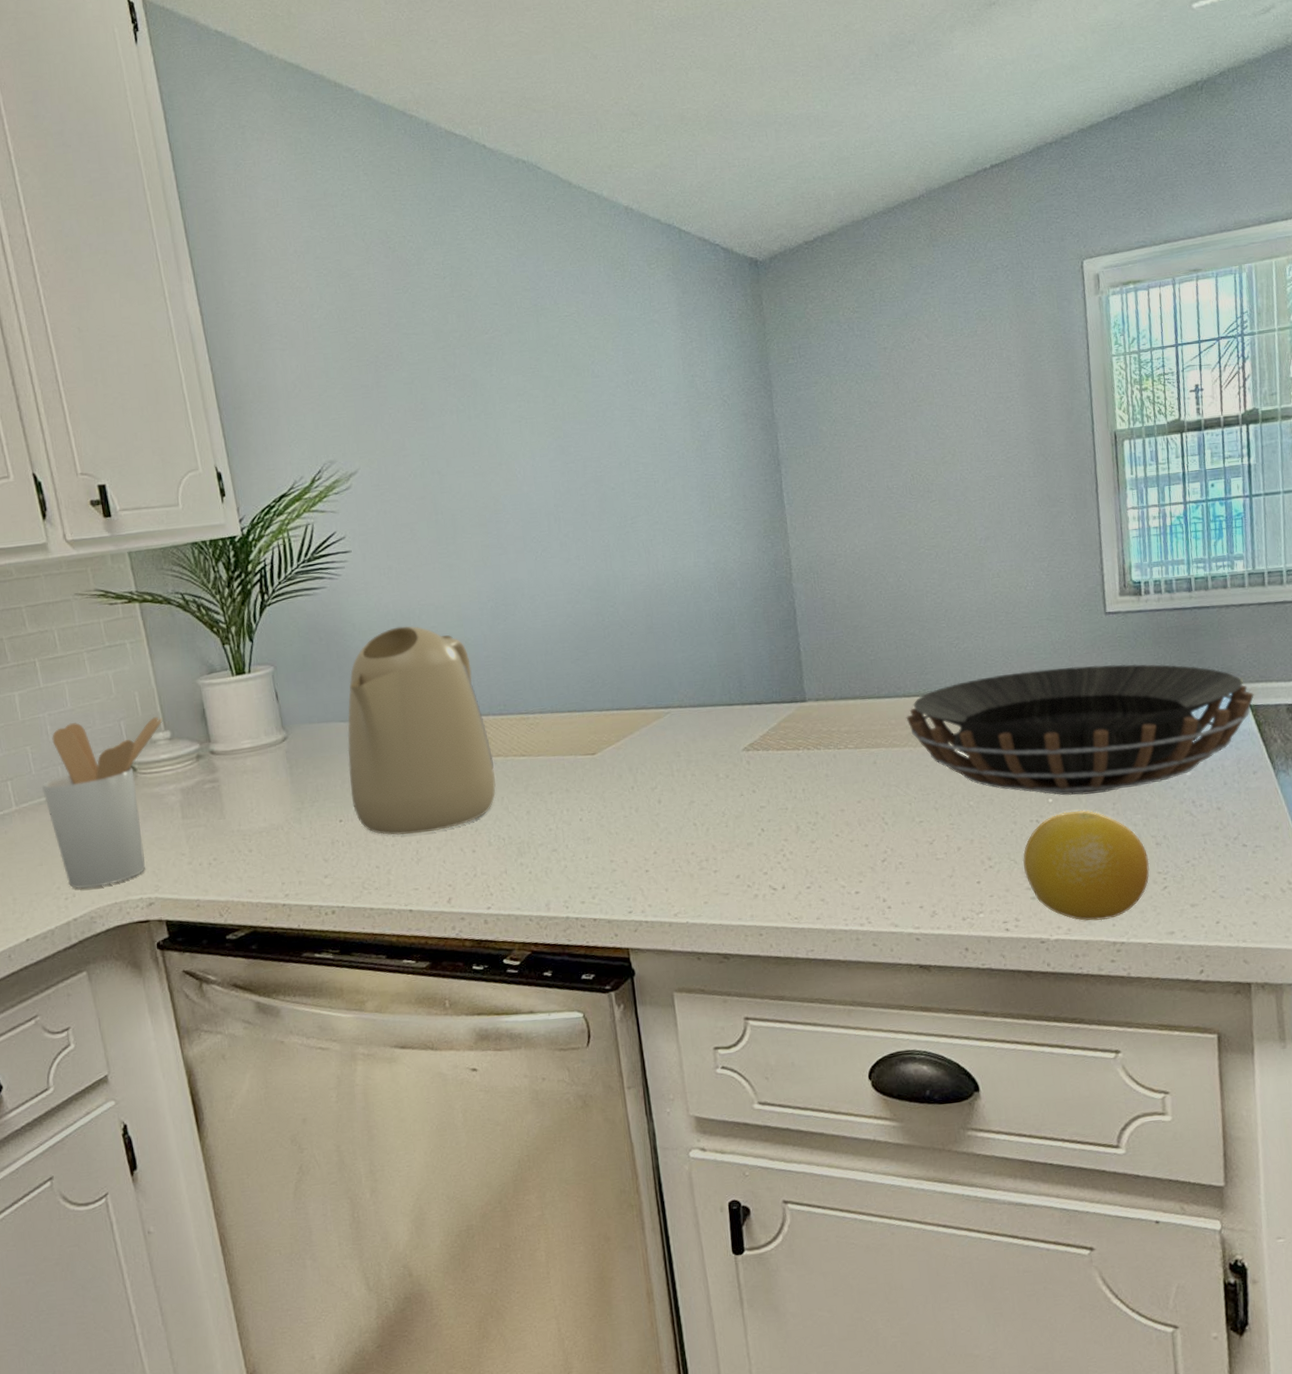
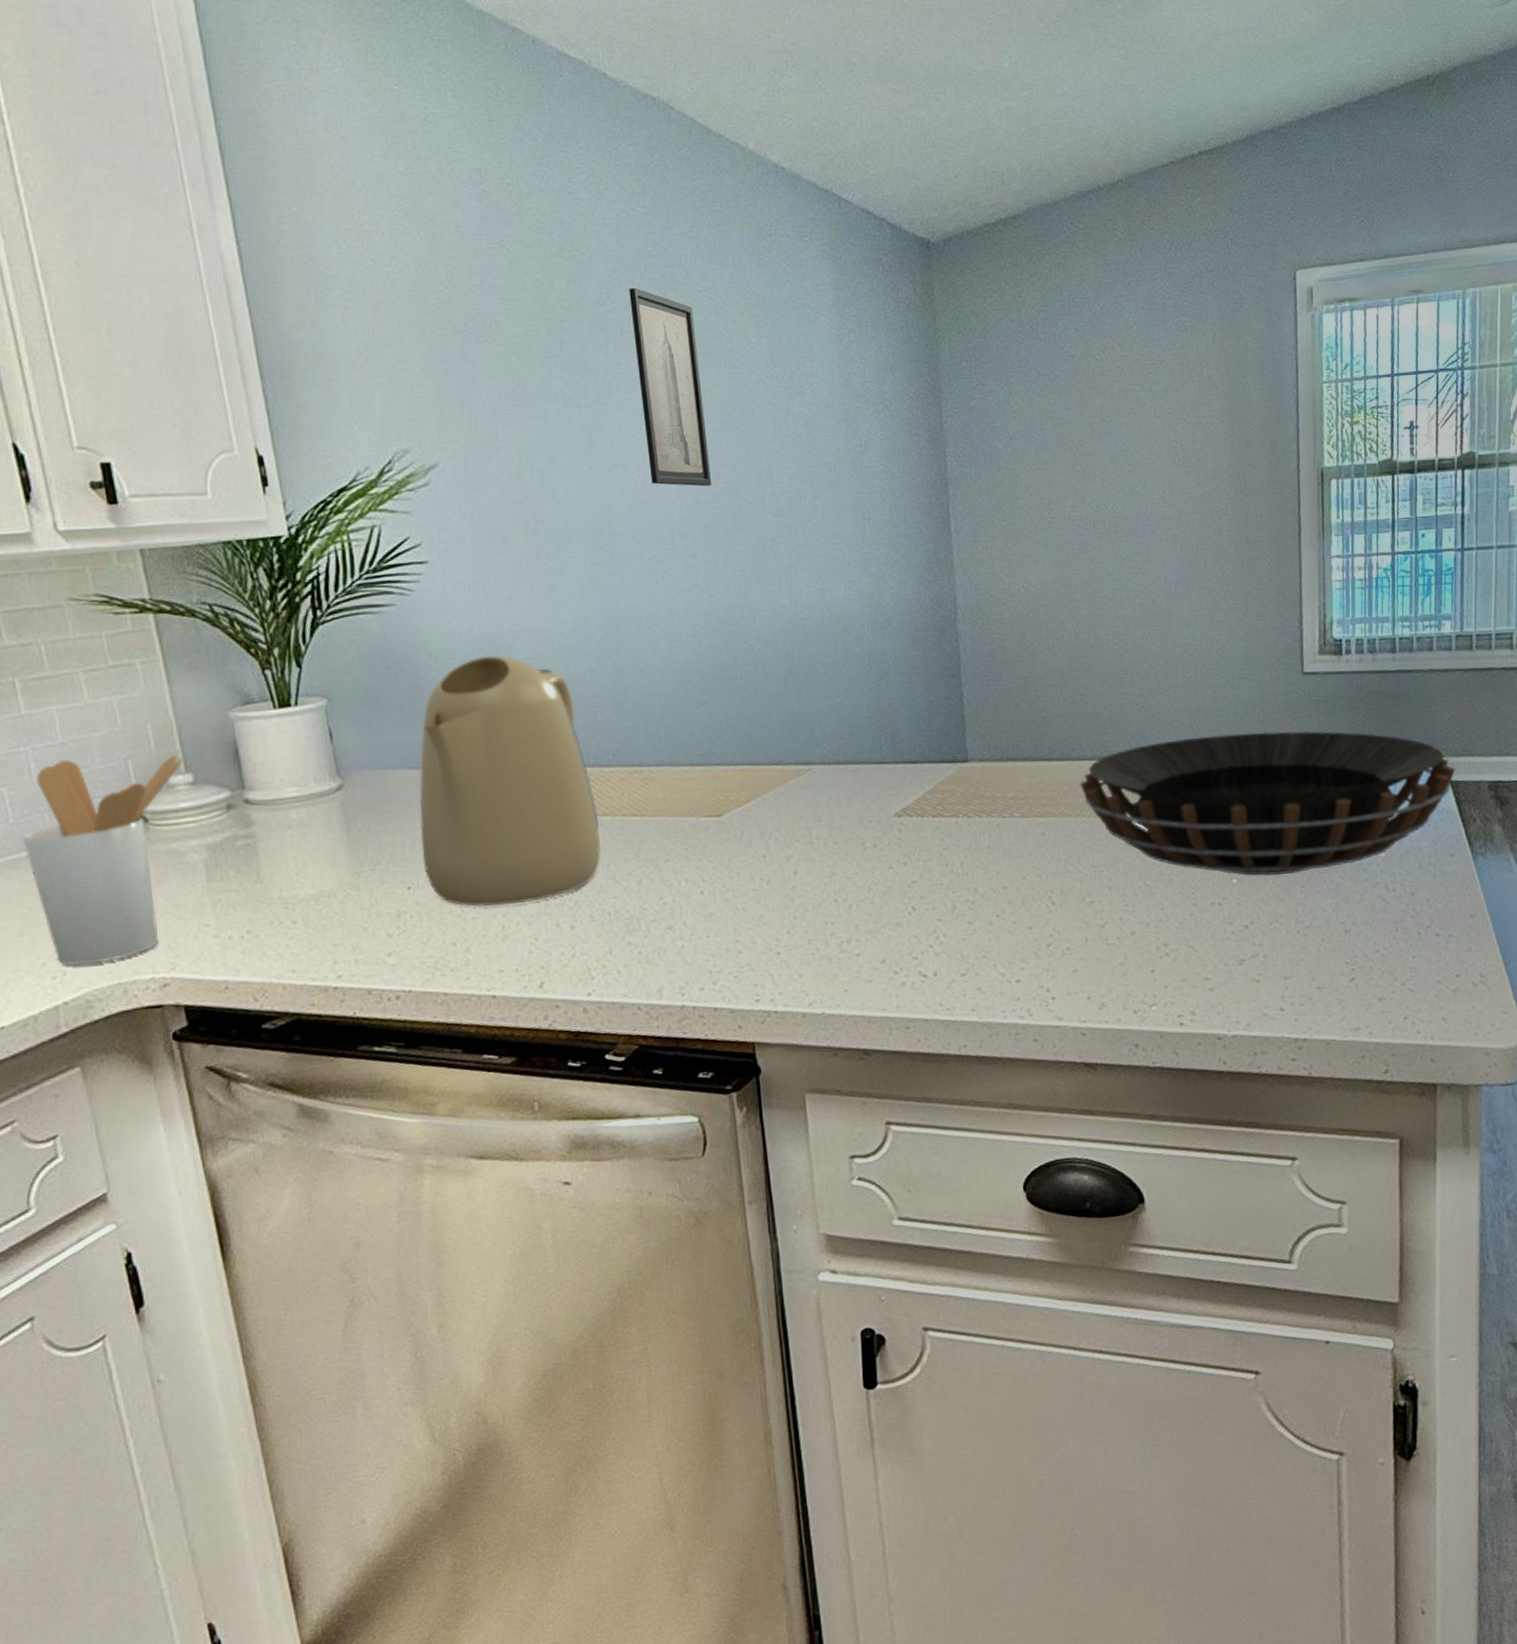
wall art: none [508,317,580,478] -> present [629,287,711,487]
fruit: present [1022,810,1150,921] -> none [1201,893,1337,1015]

